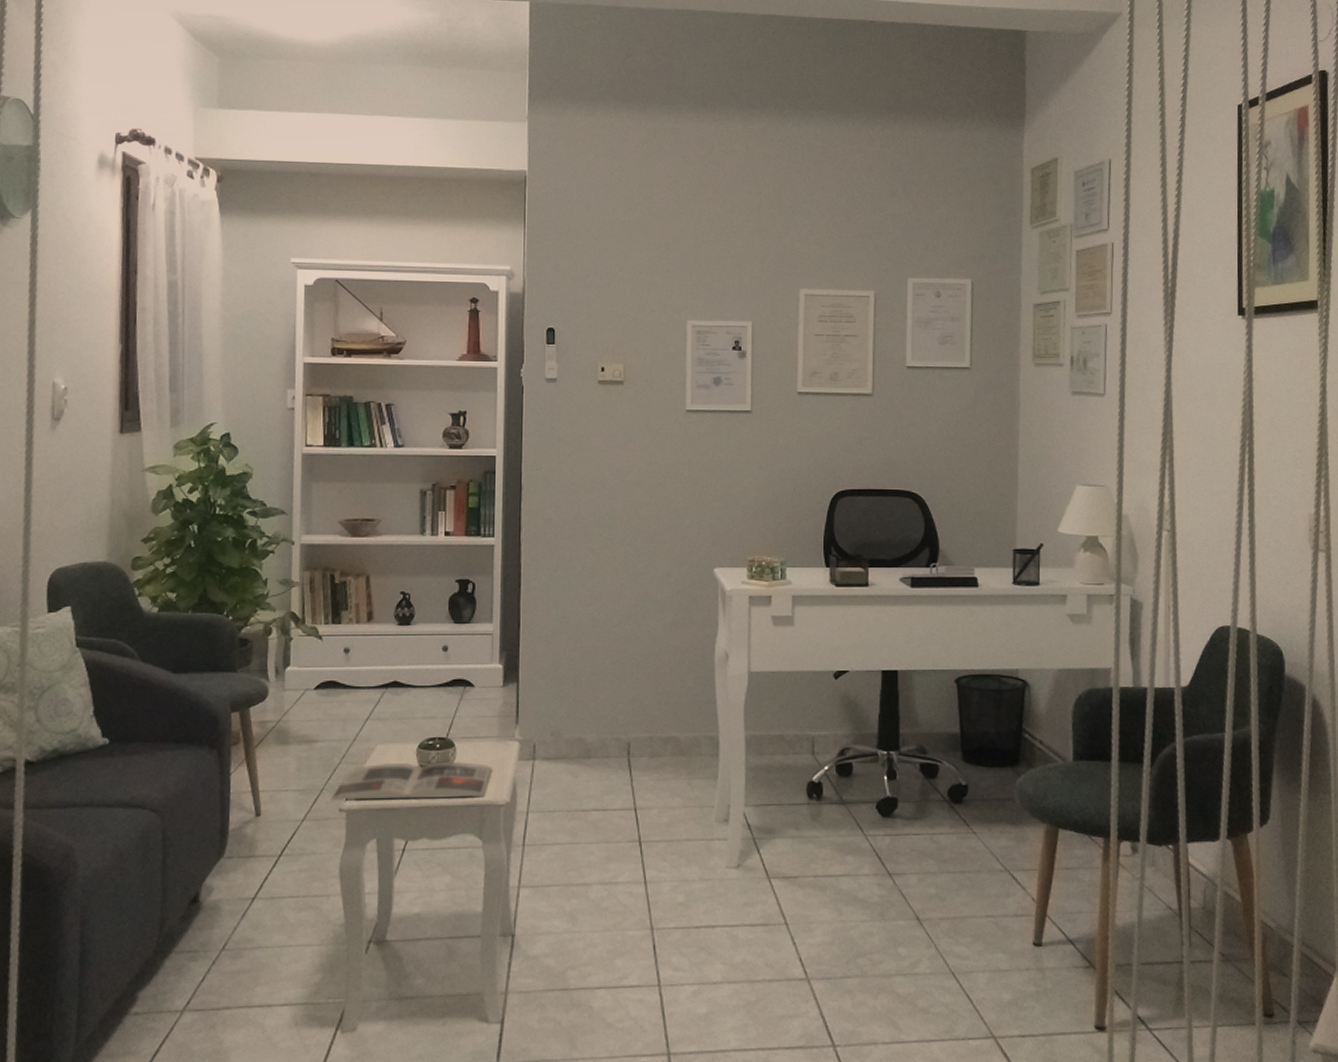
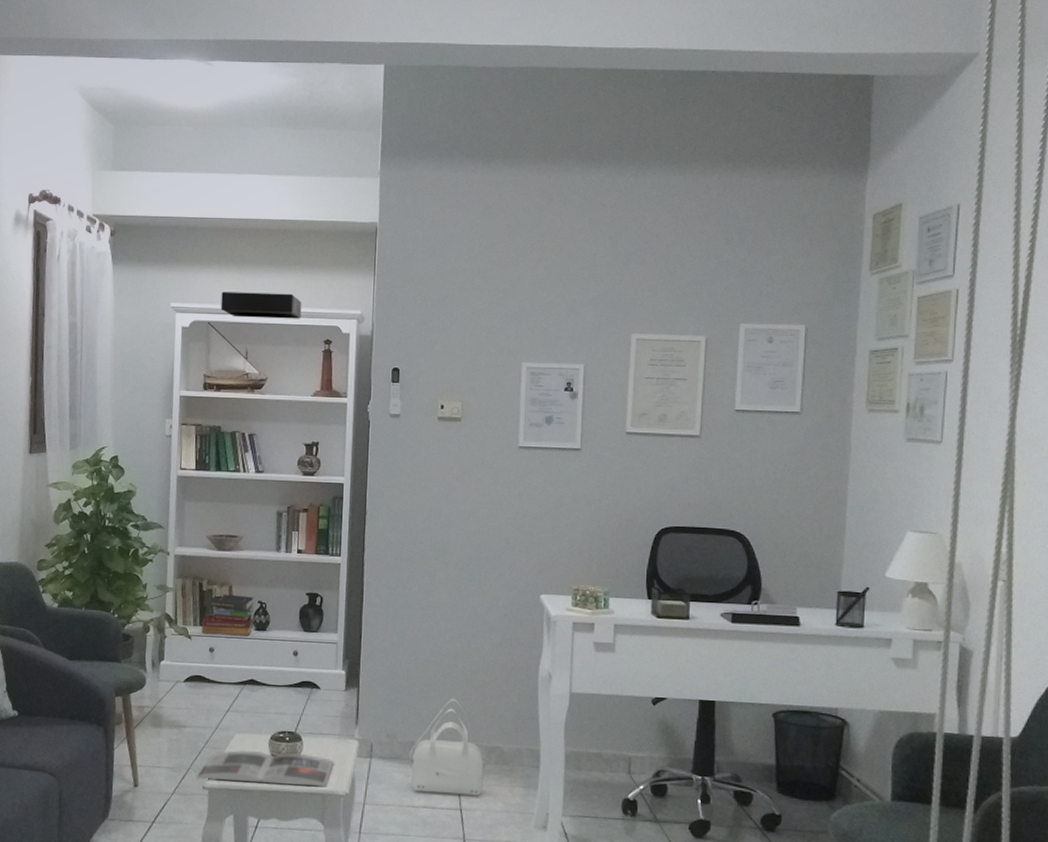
books: none [334,586,396,632] -> present [201,594,254,635]
decorative box: none [350,245,444,276] -> present [221,291,302,319]
handbag: none [576,686,662,794] -> present [409,698,487,796]

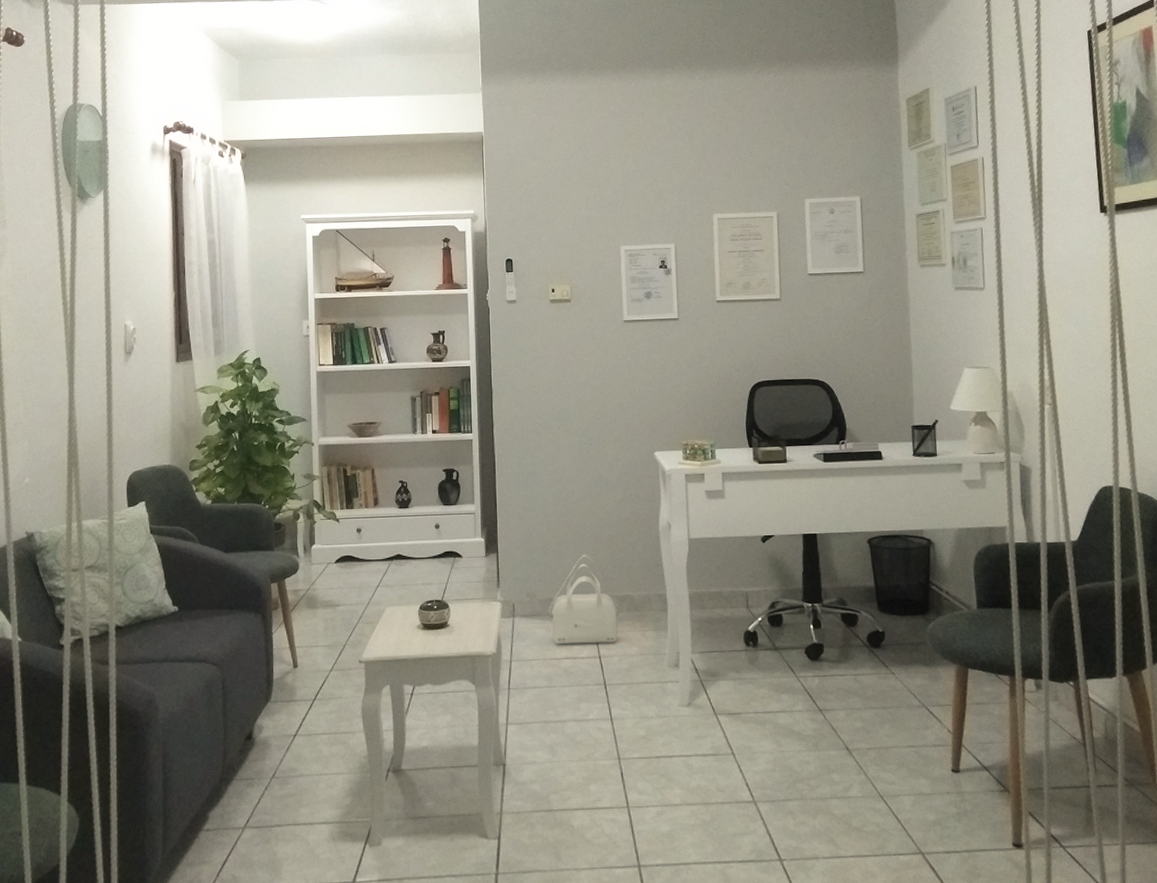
magazine: present [195,749,334,787] -> none [352,620,480,654]
books: present [201,594,254,635] -> none [348,477,397,515]
decorative box: present [221,291,302,319] -> none [347,199,421,224]

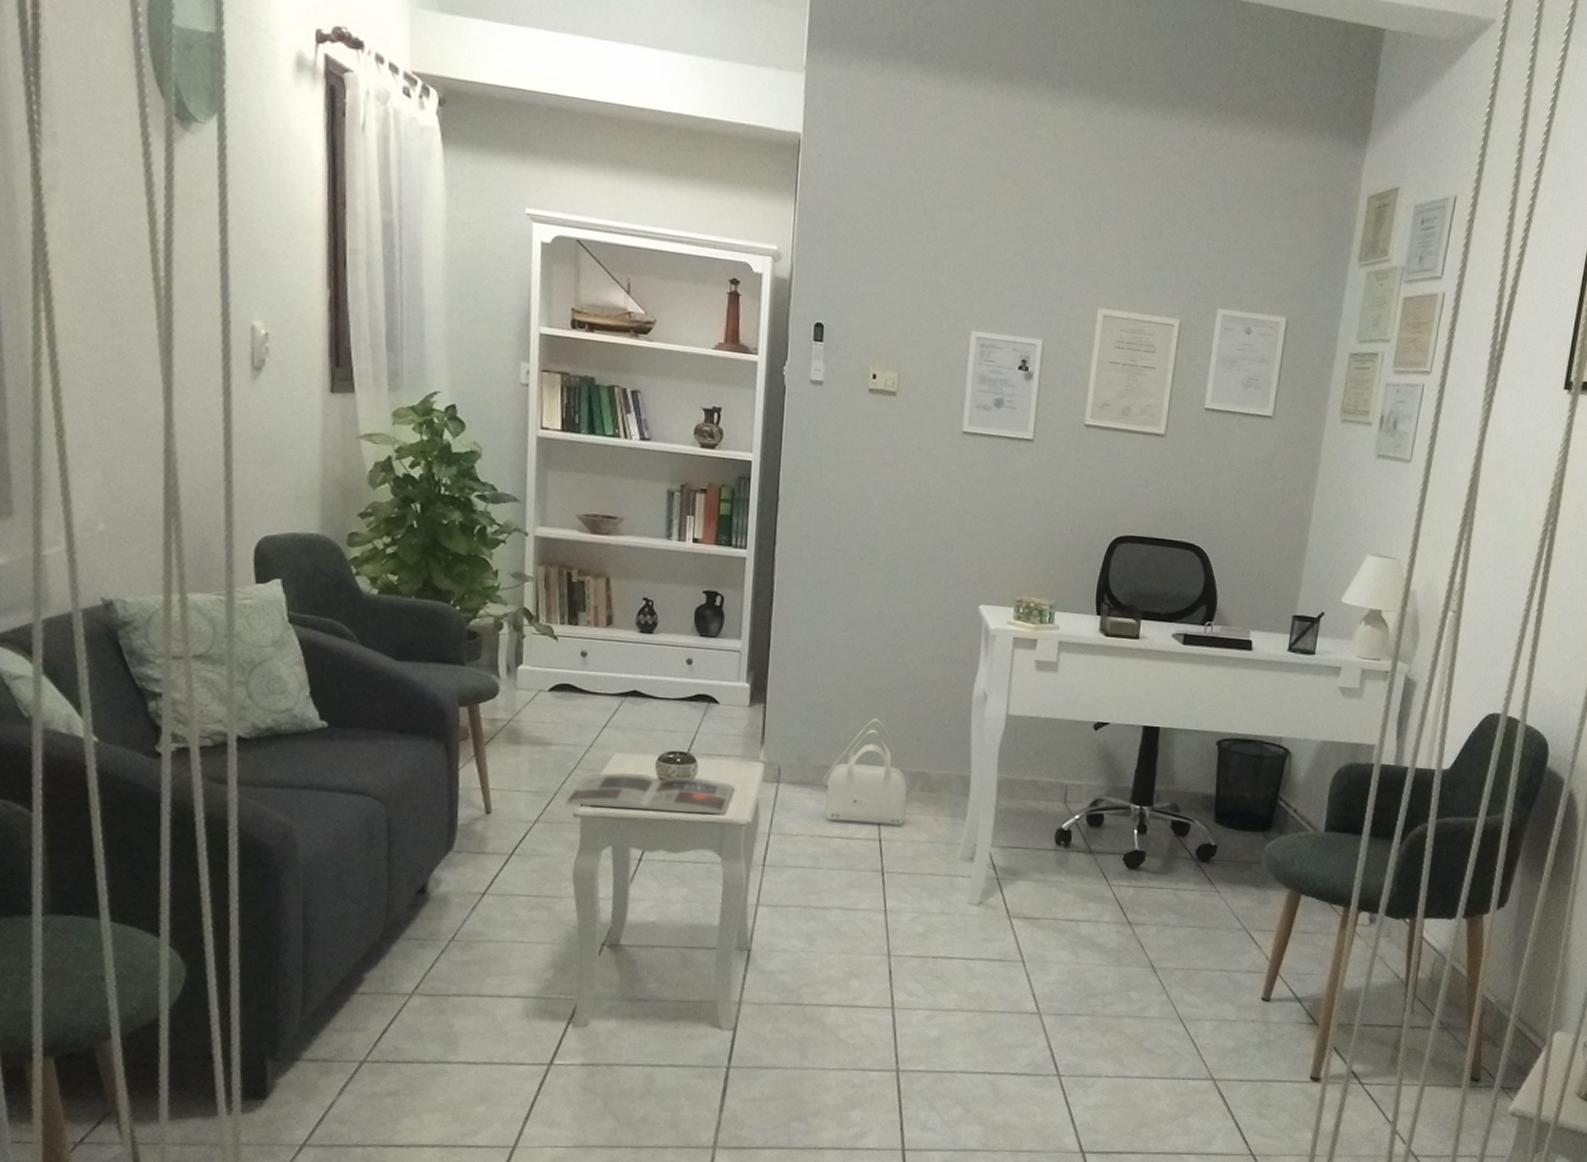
magazine: none [352,620,480,654] -> present [564,772,735,815]

